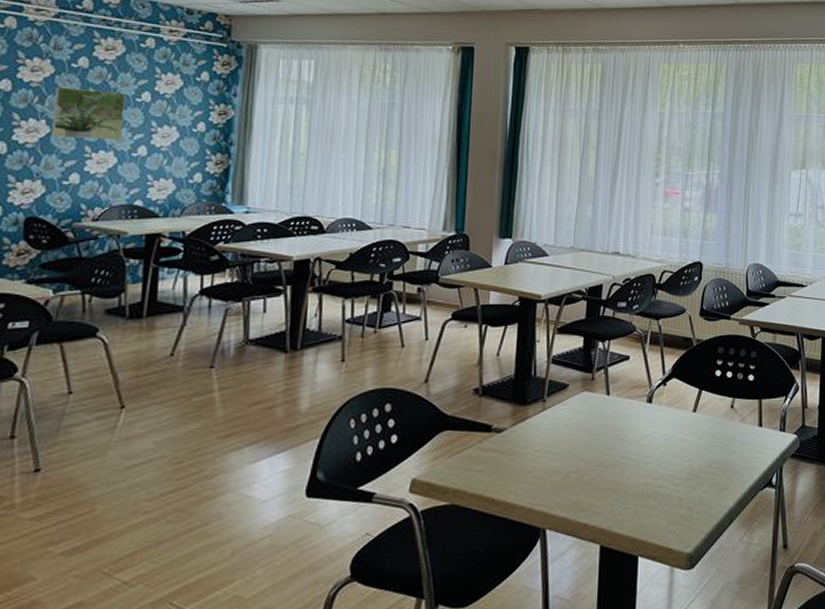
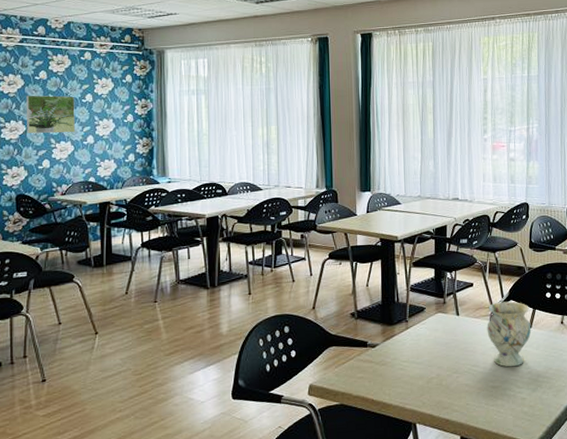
vase: none [642,379,696,460] -> present [487,301,532,367]

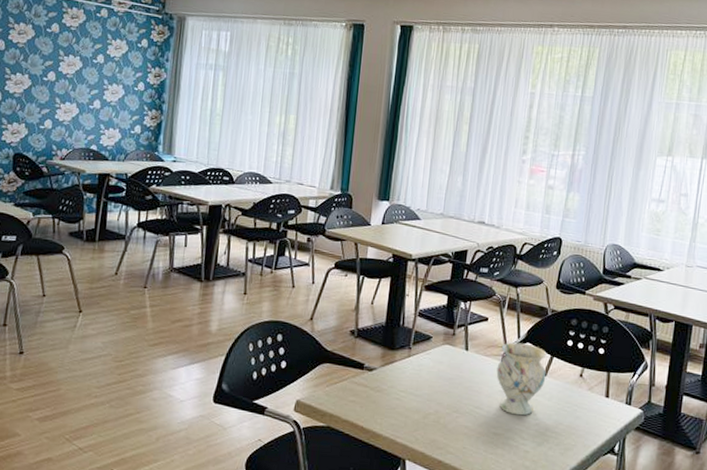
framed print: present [26,95,75,134] -> none [32,47,86,95]

